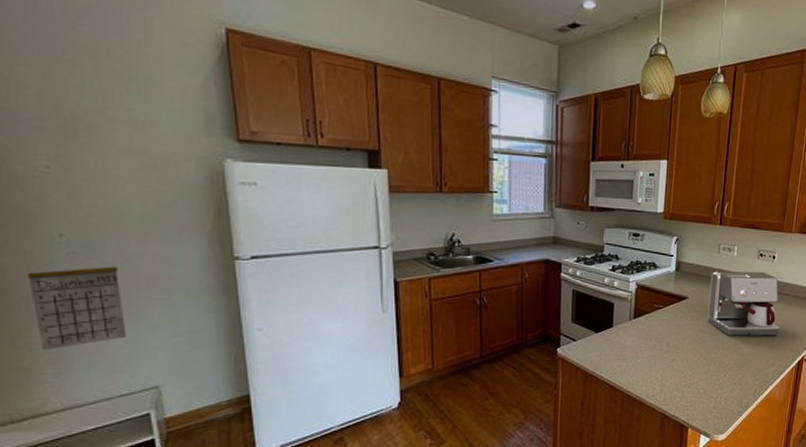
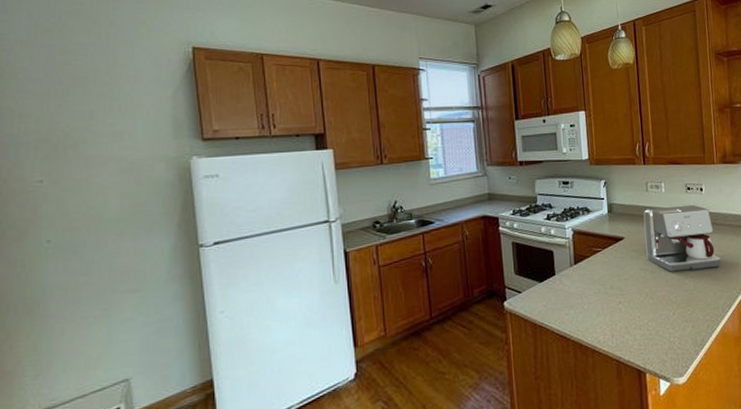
calendar: present [27,252,127,350] -> none [17,256,102,352]

